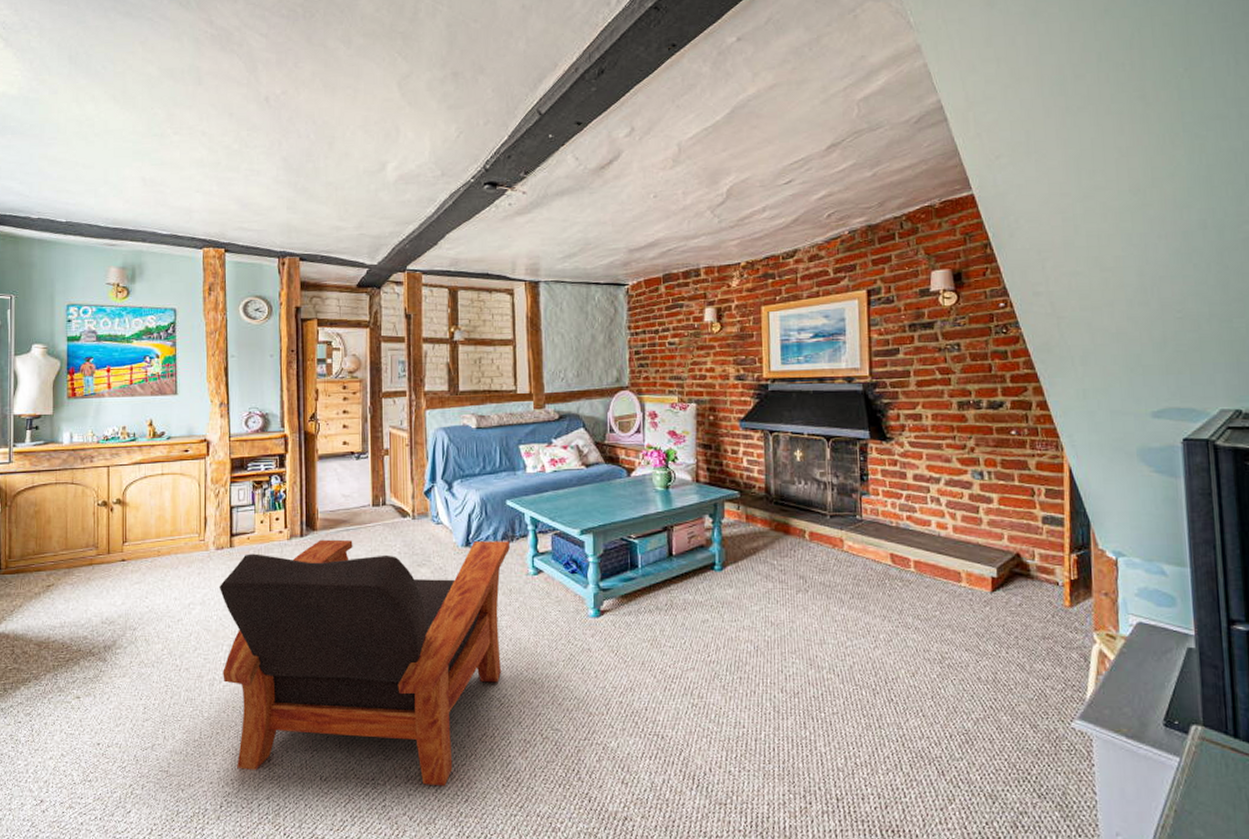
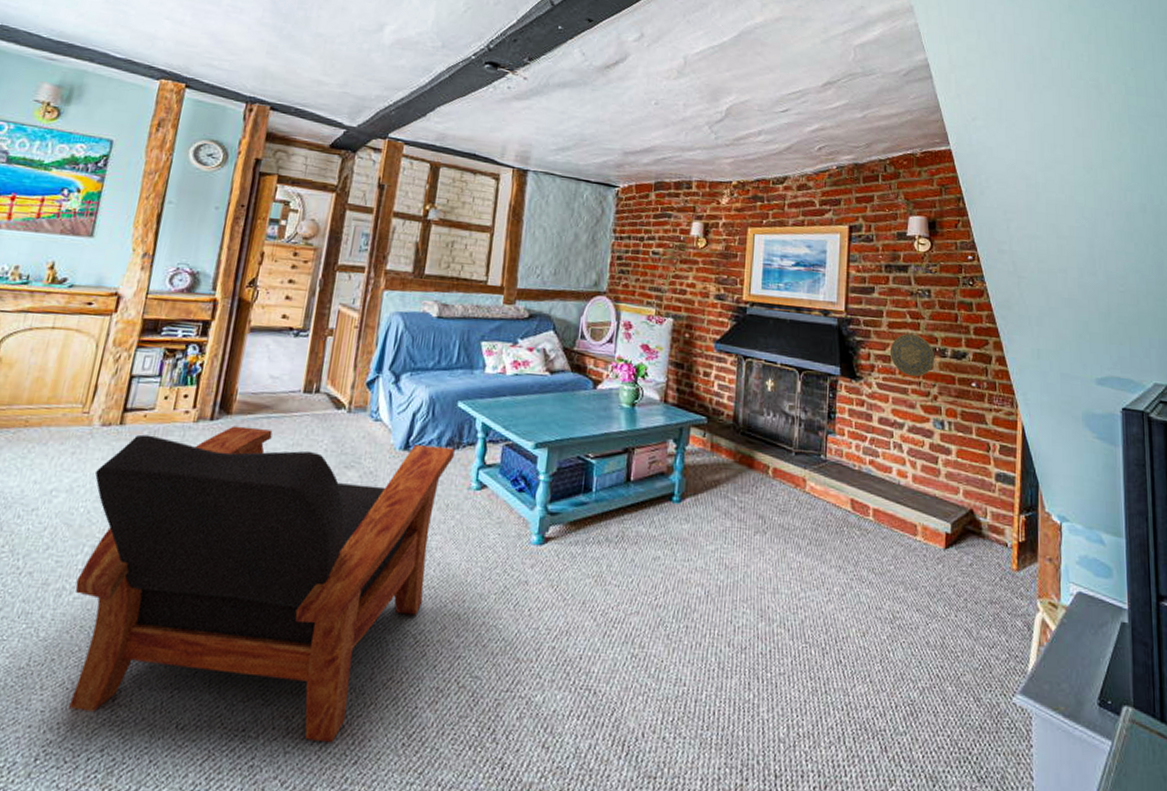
decorative plate: none [920,390,970,432] -> present [889,333,935,377]

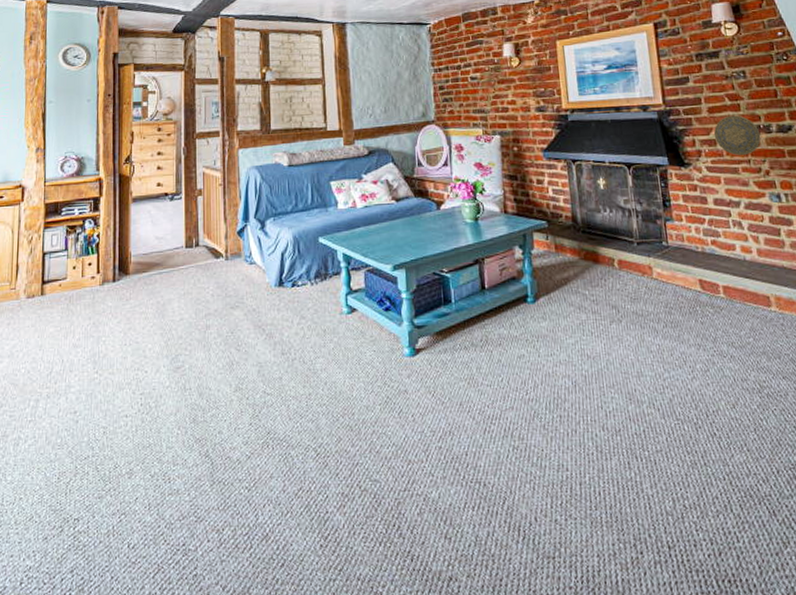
armchair: present [69,426,455,743] -> none [28,279,323,550]

